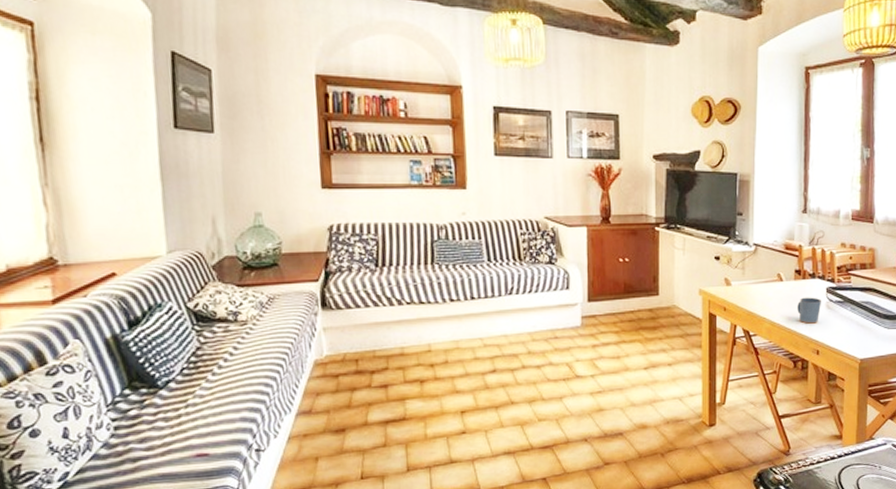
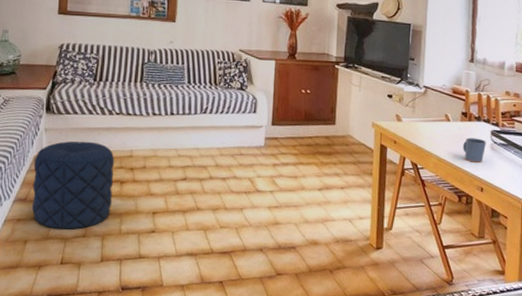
pouf: none [314,338,413,441] -> present [31,141,115,230]

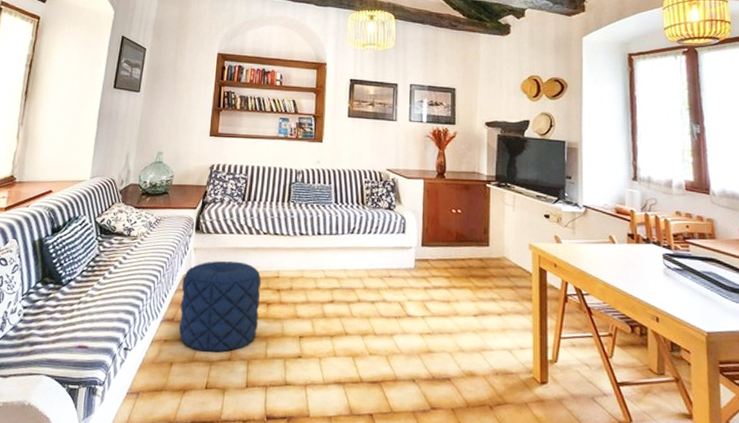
mug: present [463,137,486,163] -> none [632,261,658,289]

